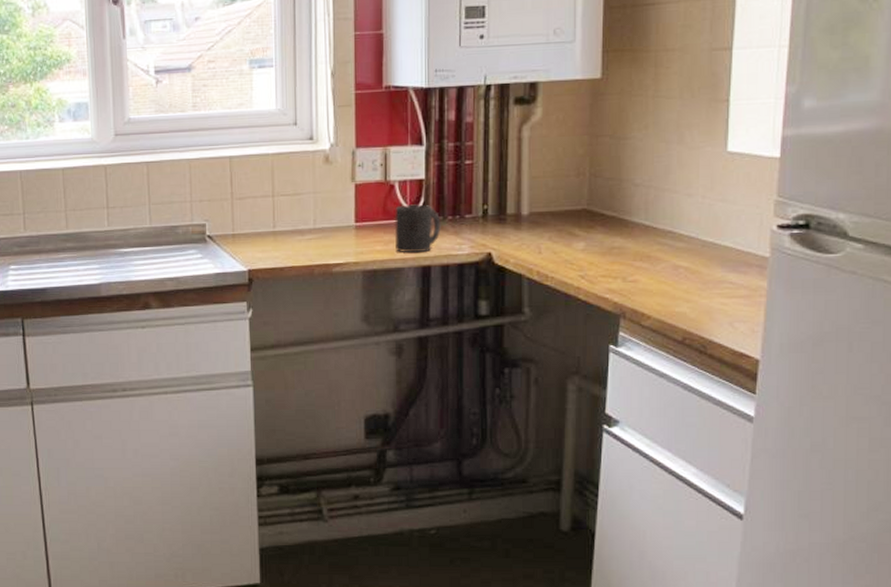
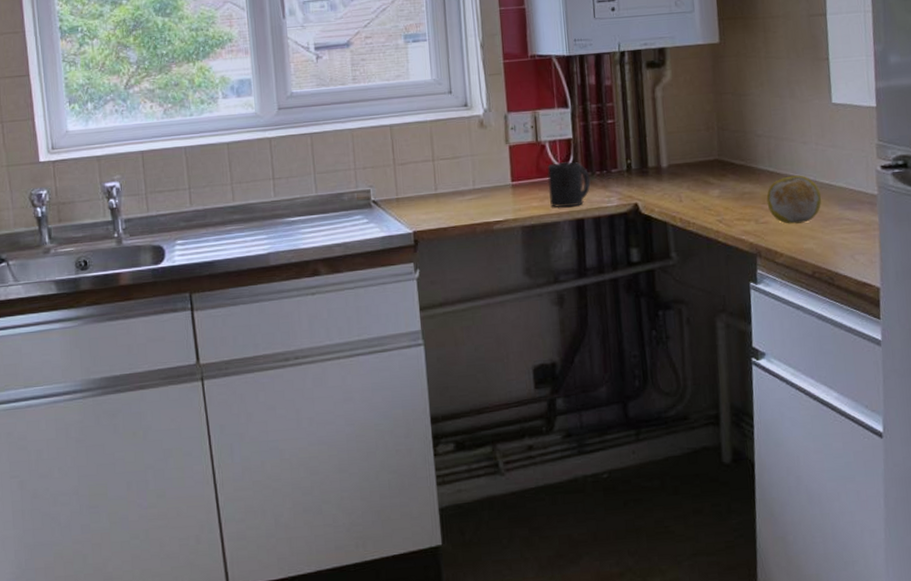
fruit: none [638,231,703,284] -> present [766,175,822,224]

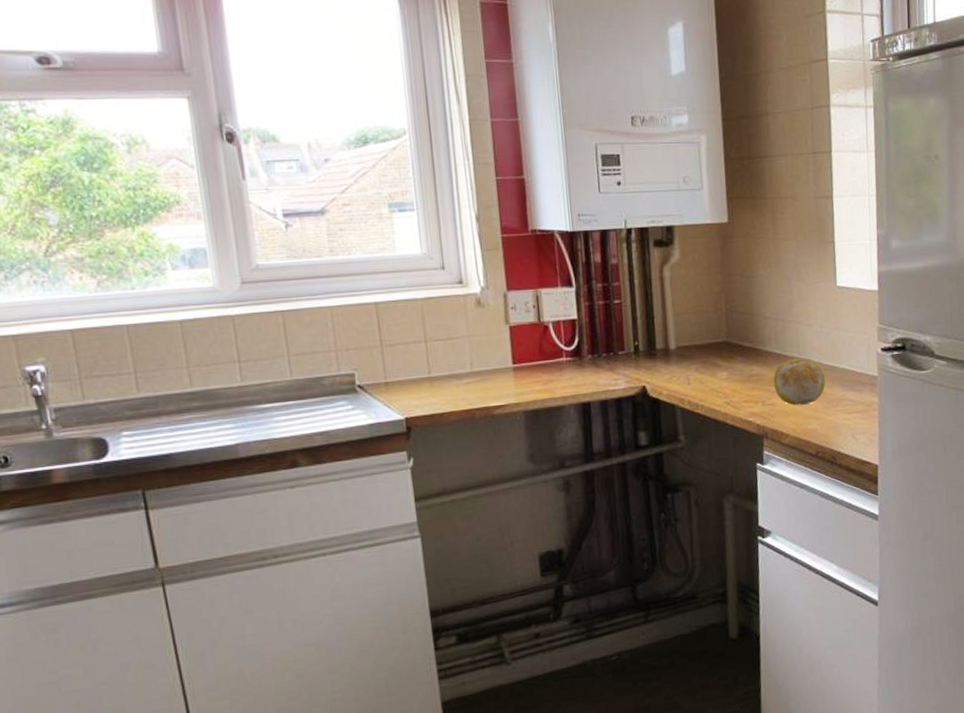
mug: present [547,162,591,208] -> none [551,343,597,392]

